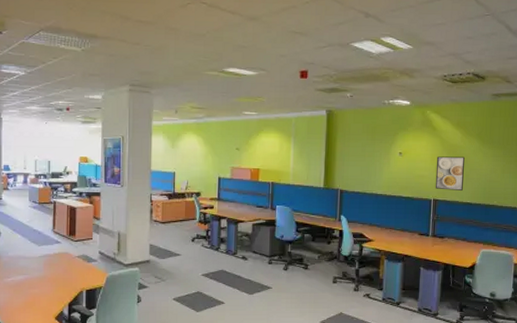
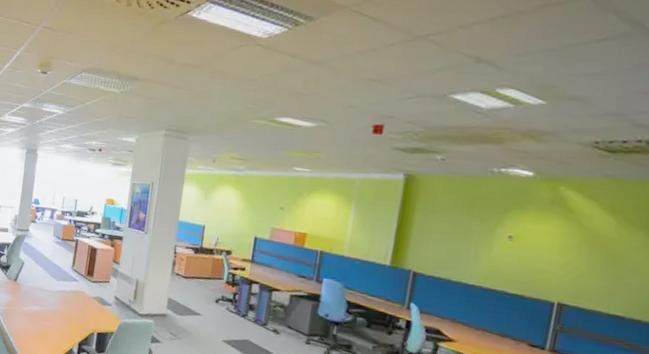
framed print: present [435,156,465,190] -> none [562,247,619,298]

